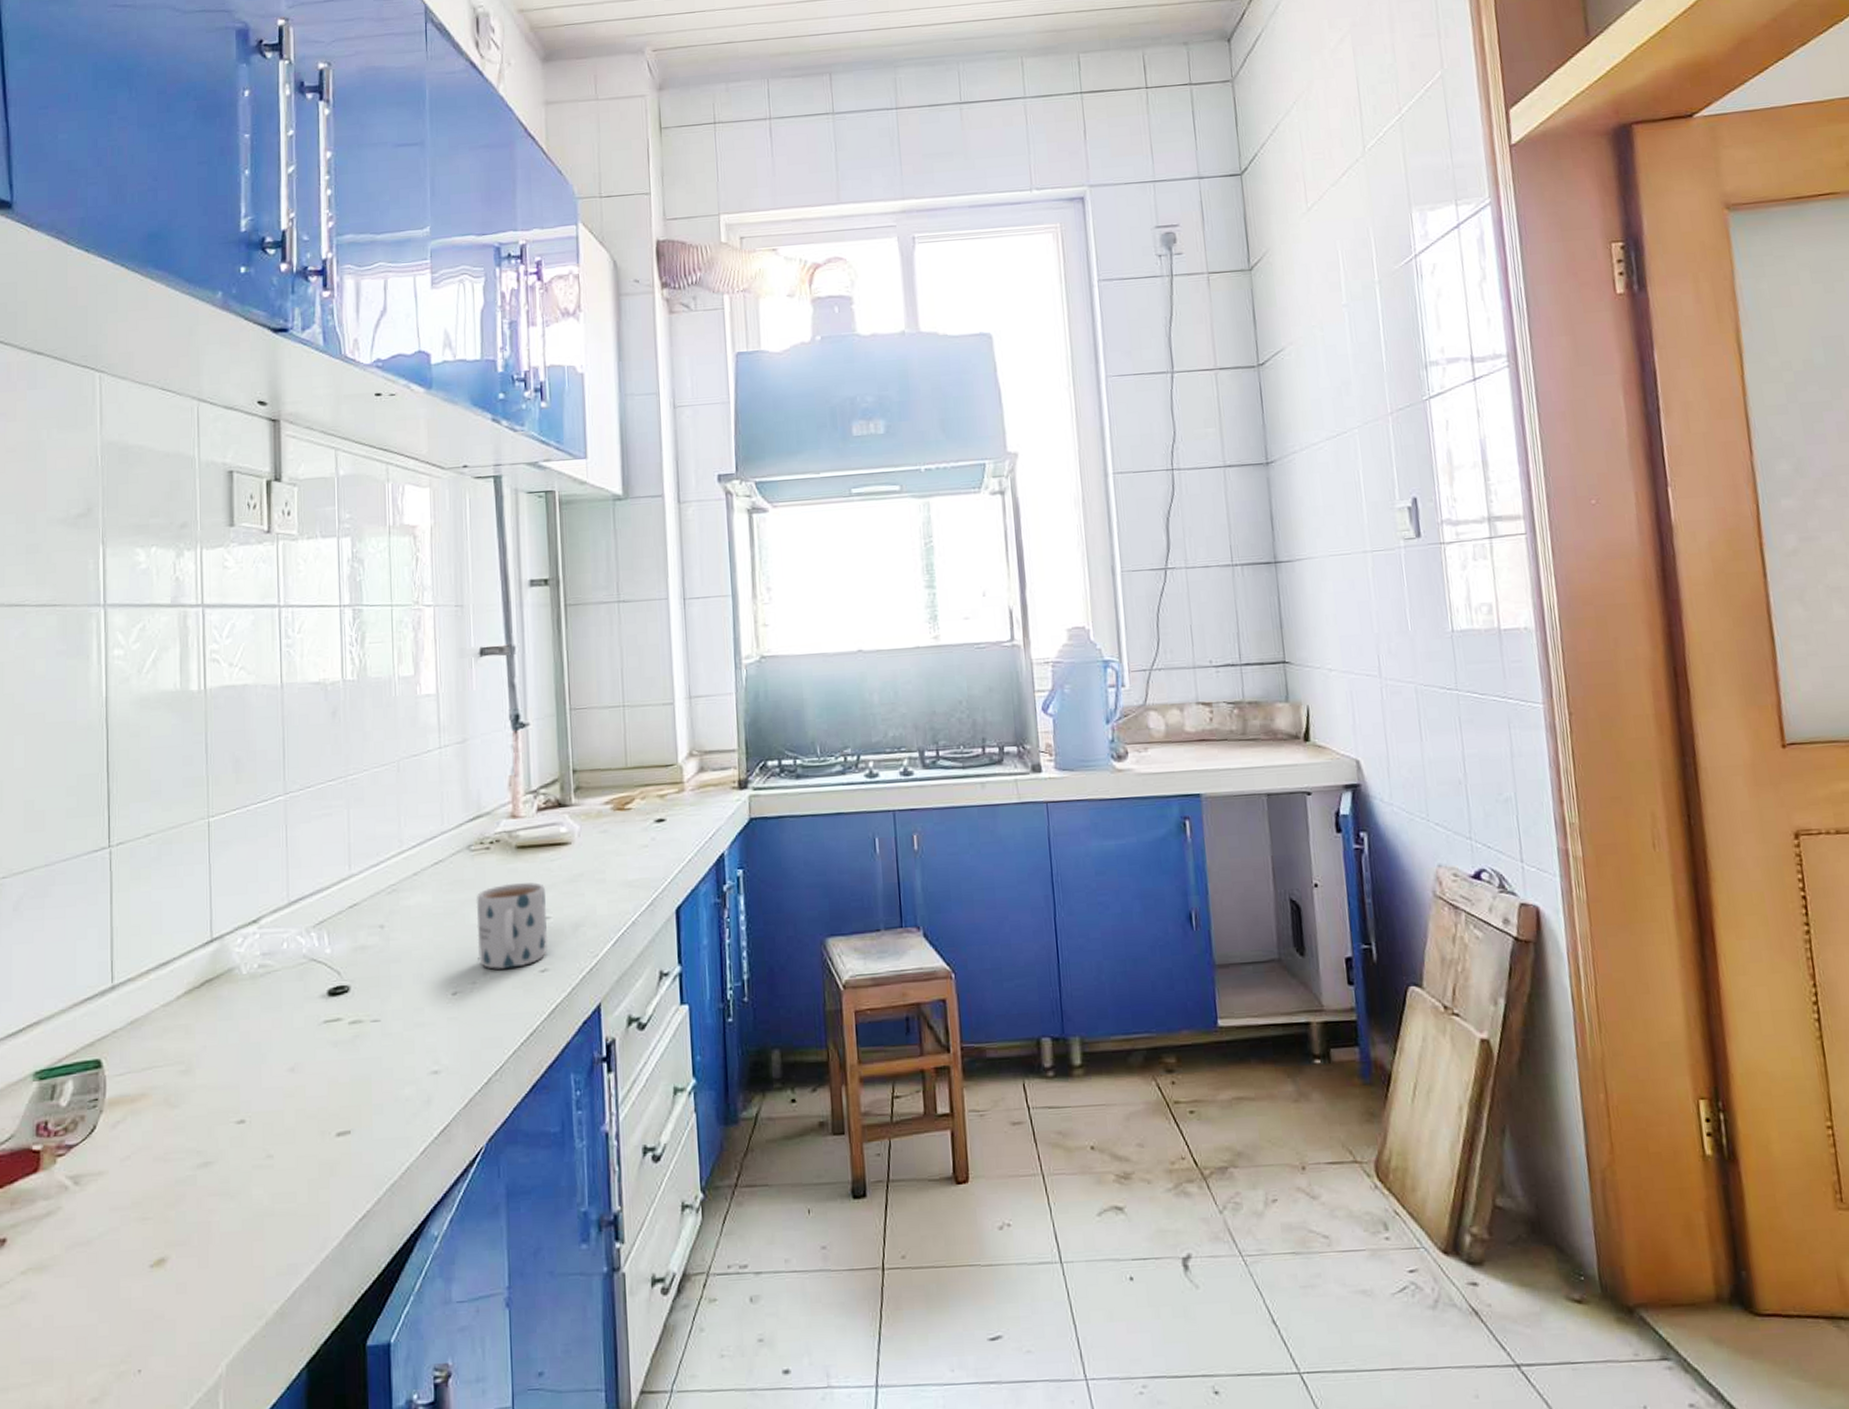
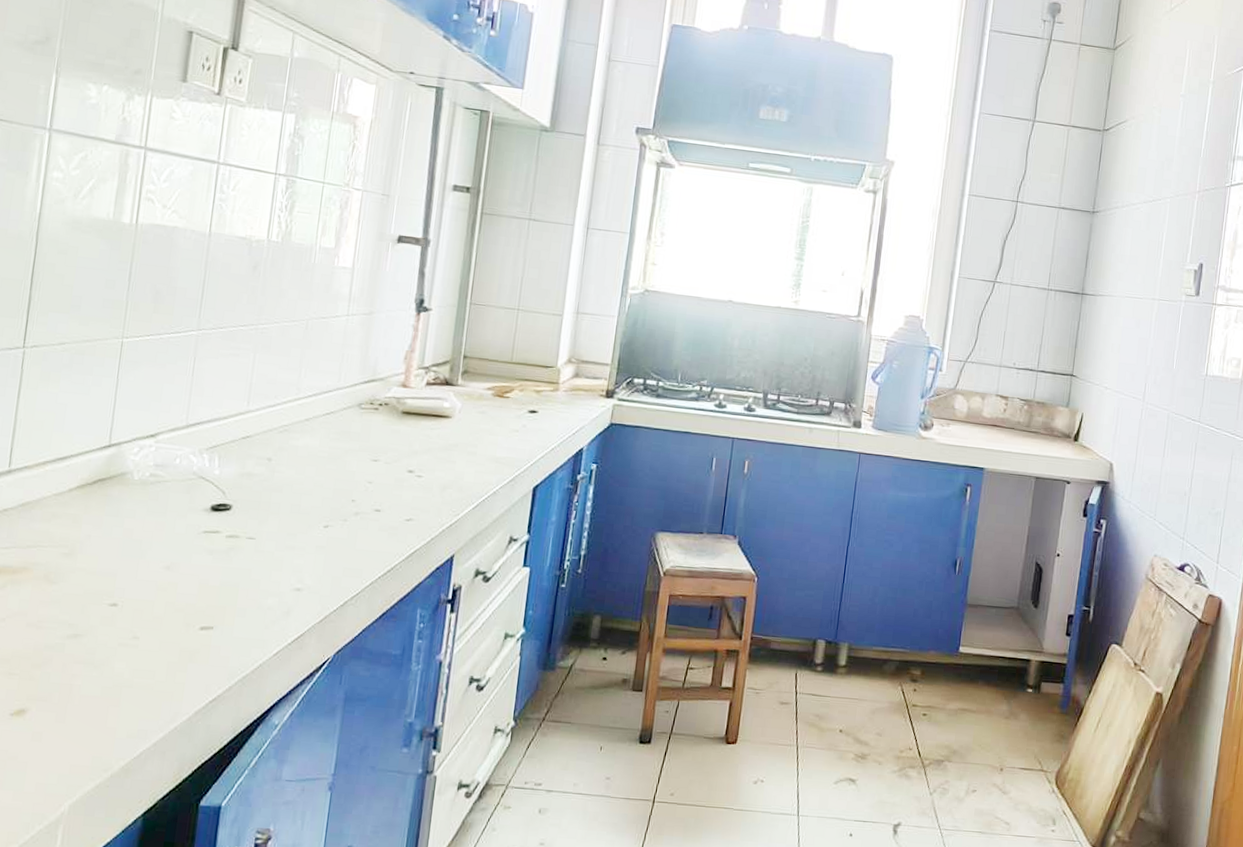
mug: present [476,882,548,969] -> none [353,441,422,514]

